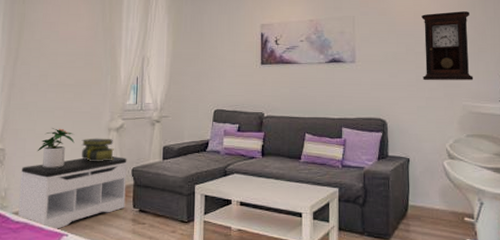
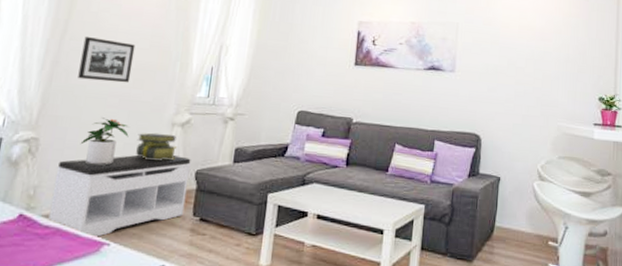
picture frame: none [30,61,73,97] -> present [78,37,136,83]
pendulum clock: present [421,11,474,81] -> none [521,28,574,101]

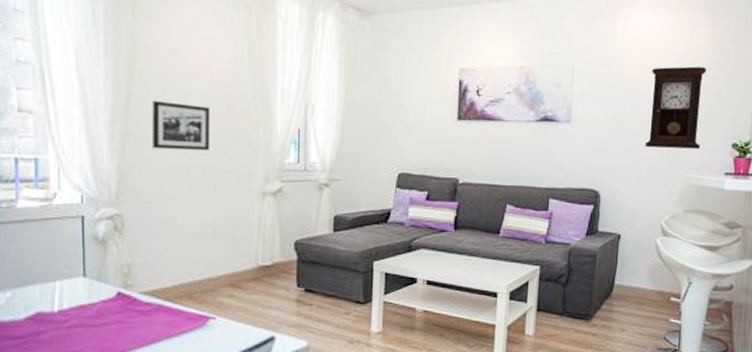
bench: present [48,154,191,238] -> none [147,227,288,313]
potted plant: present [80,117,129,165] -> none [167,190,218,240]
stack of books: present [136,132,176,161] -> none [227,203,271,233]
pendulum clock: none [521,28,574,101] -> present [645,66,707,149]

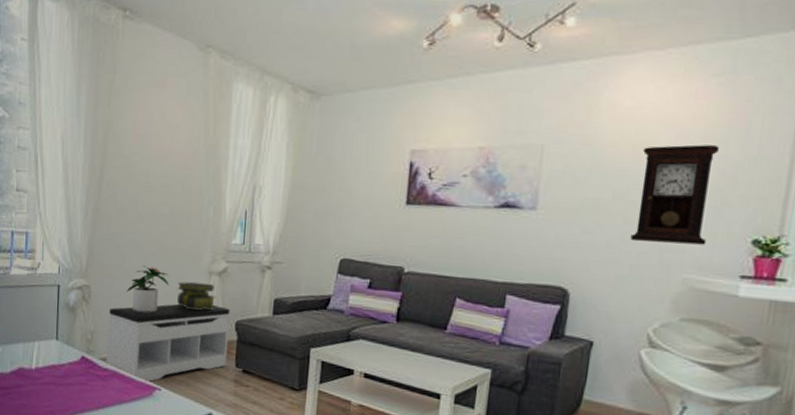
bench: none [147,227,288,313] -> present [106,303,230,383]
picture frame: present [152,101,210,151] -> none [118,182,168,230]
potted plant: none [167,190,218,240] -> present [126,266,169,313]
stack of books: none [227,203,271,233] -> present [177,281,215,311]

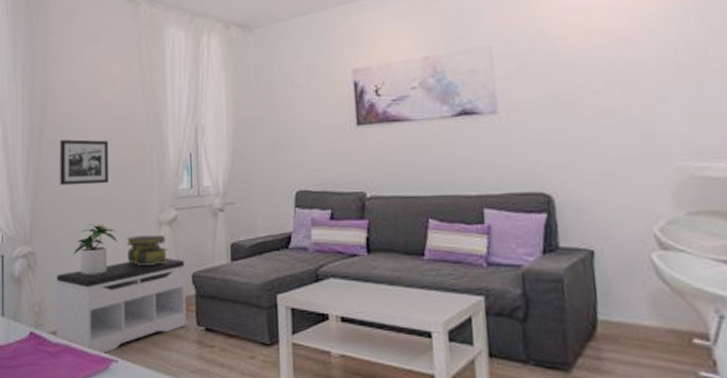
picture frame: none [118,182,168,230] -> present [60,139,109,186]
pendulum clock: present [630,144,720,245] -> none [598,23,694,133]

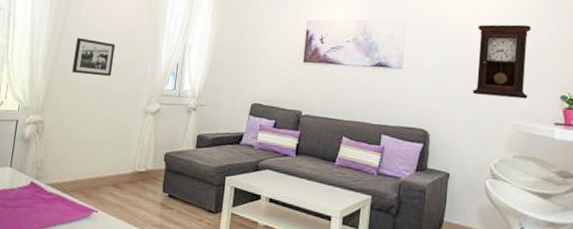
bench: present [56,258,187,355] -> none [52,137,161,206]
potted plant: present [73,224,118,276] -> none [74,105,111,145]
stack of books: present [126,234,168,266] -> none [117,119,149,144]
pendulum clock: none [598,23,694,133] -> present [472,24,532,99]

